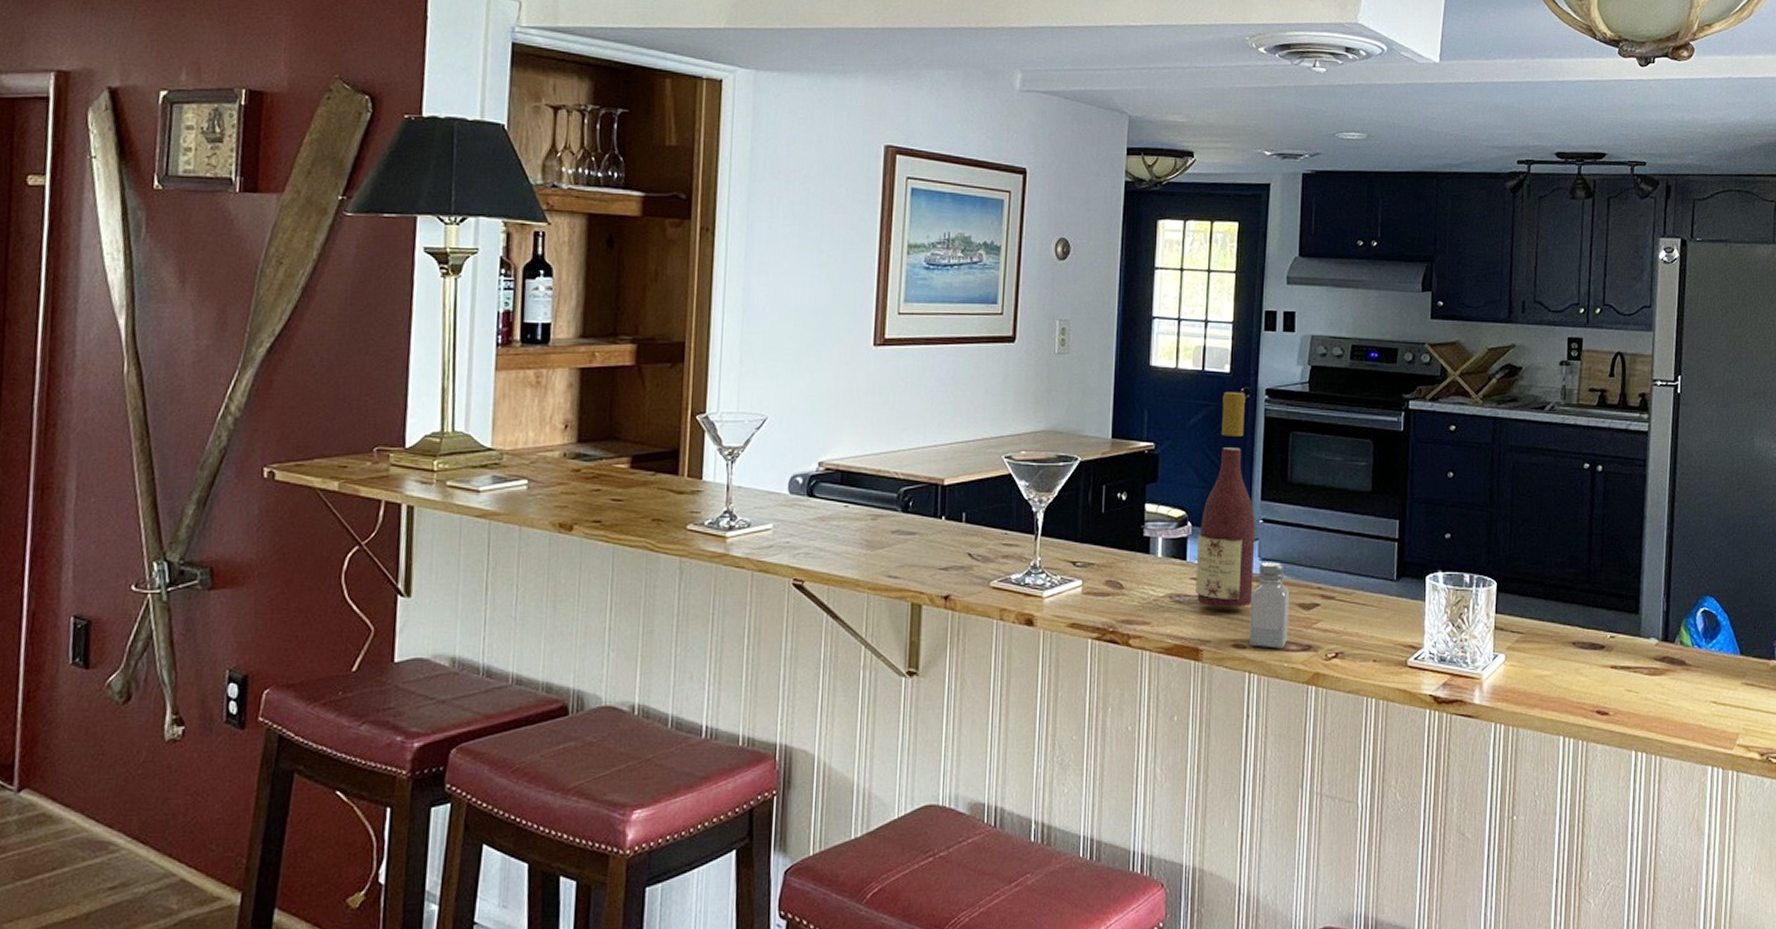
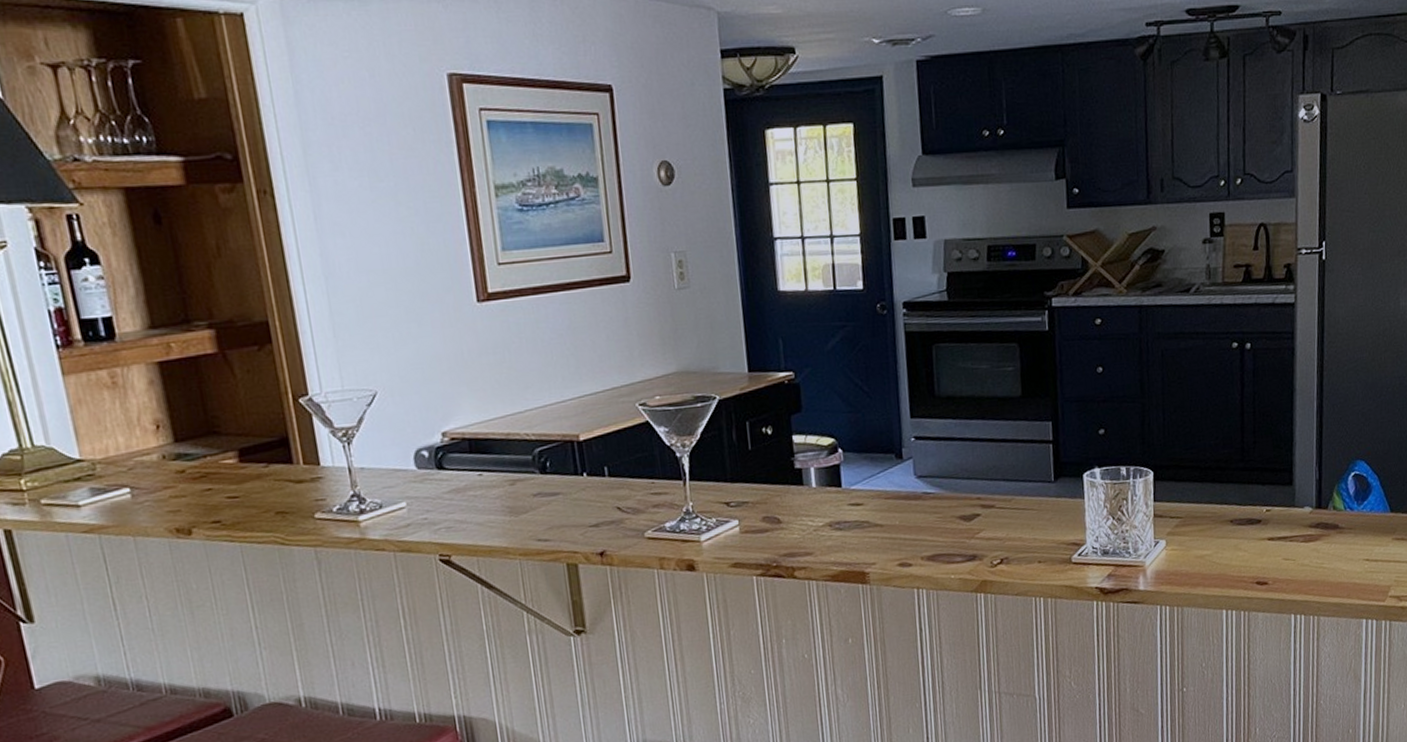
wine bottle: present [1196,391,1255,608] -> none [850,308,913,530]
saltshaker: present [1249,562,1289,649] -> none [911,478,952,563]

